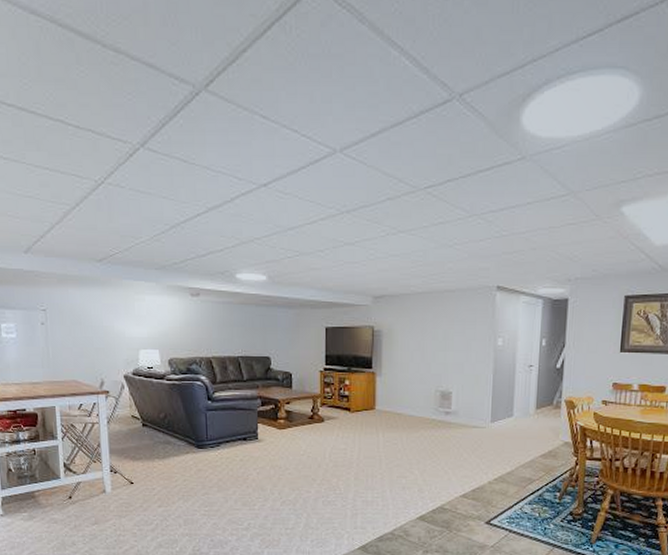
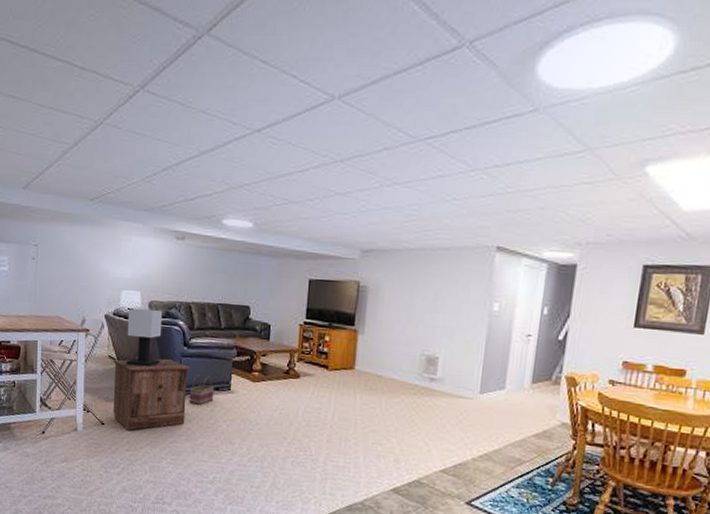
nightstand: none [137,413,216,487] -> present [113,358,191,431]
table lamp: none [147,366,185,424] -> present [126,308,163,367]
basket: none [217,427,242,456] -> present [189,375,215,405]

